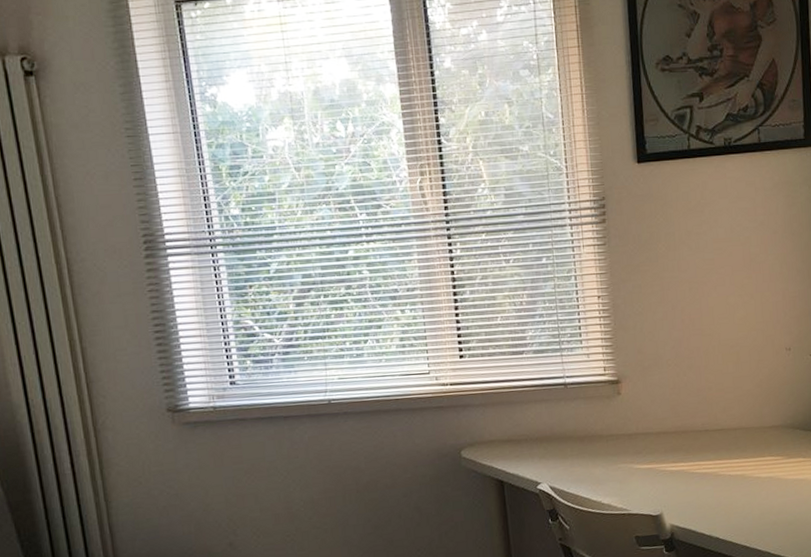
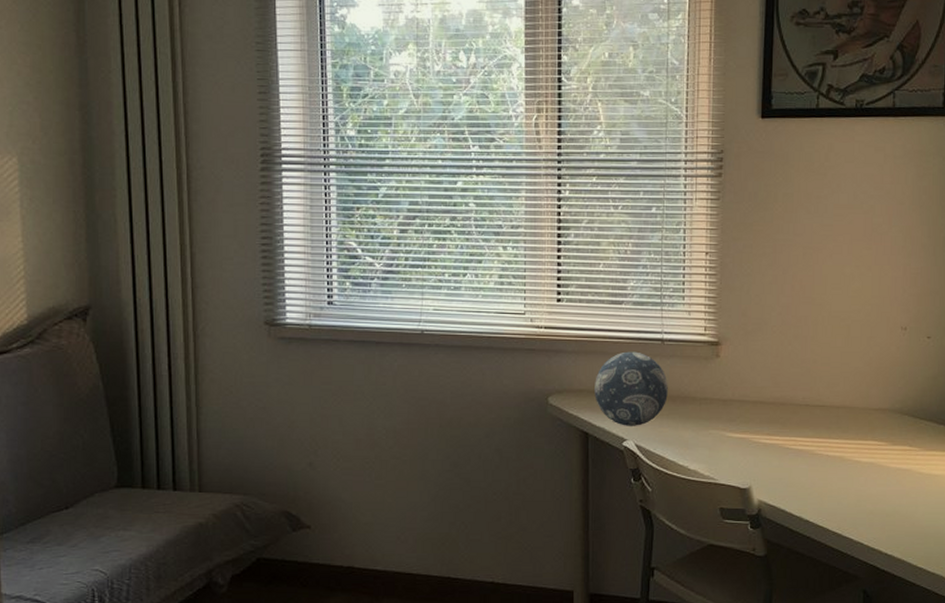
decorative ball: none [504,398,576,470] -> present [594,351,668,426]

